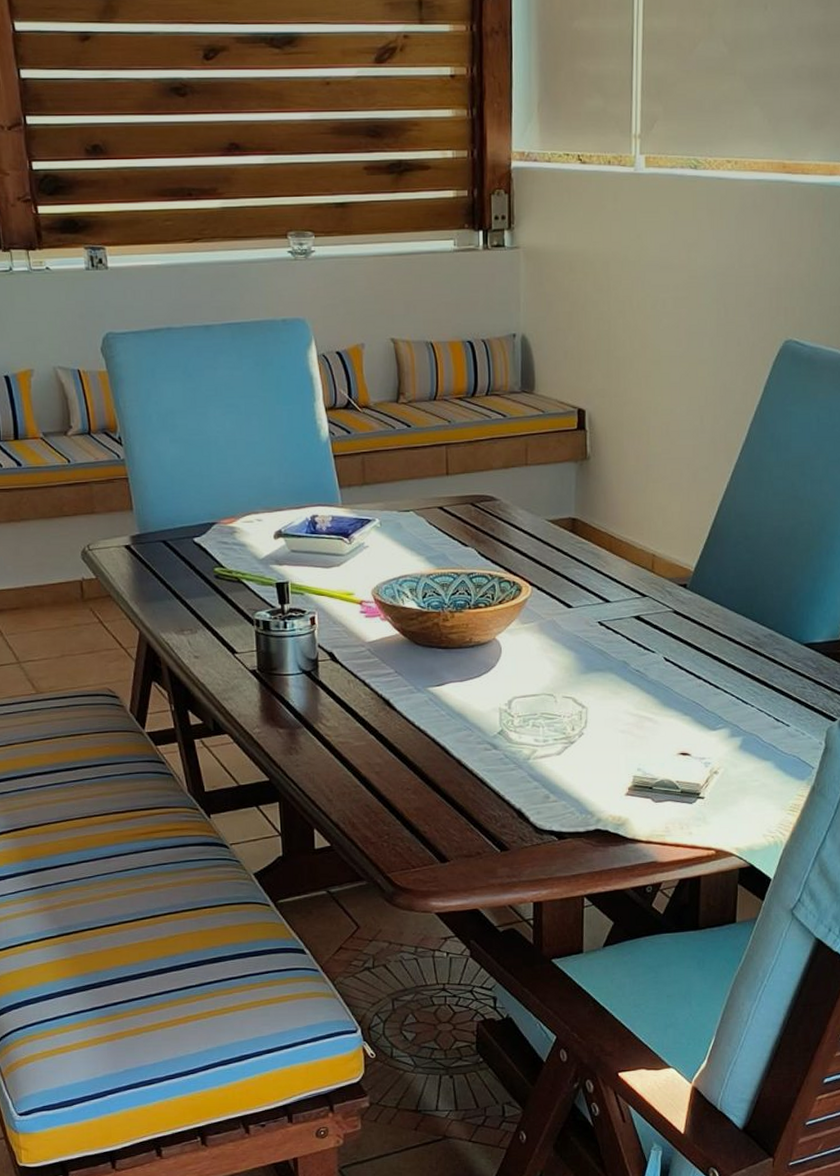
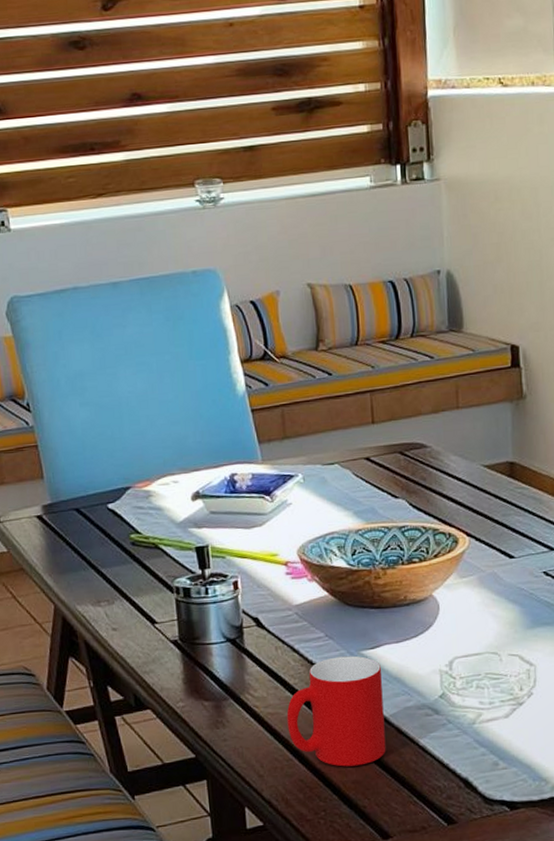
cup: none [356,692,447,795] -> present [286,655,386,767]

